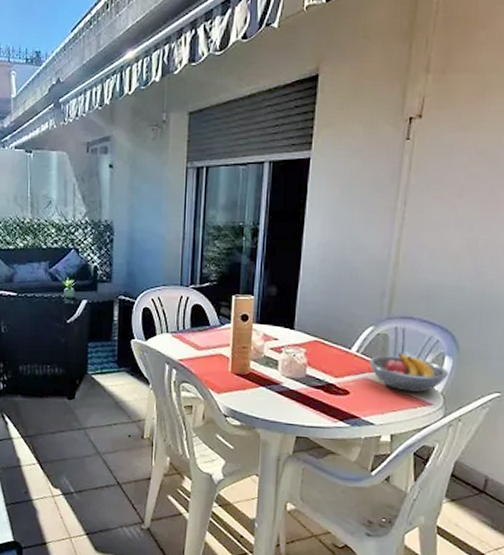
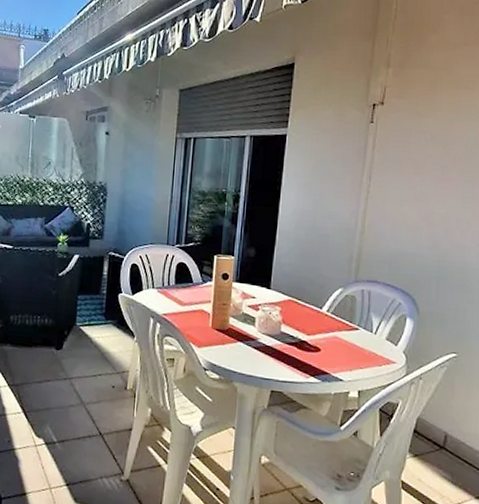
fruit bowl: present [368,353,449,392] -> none [338,313,410,351]

